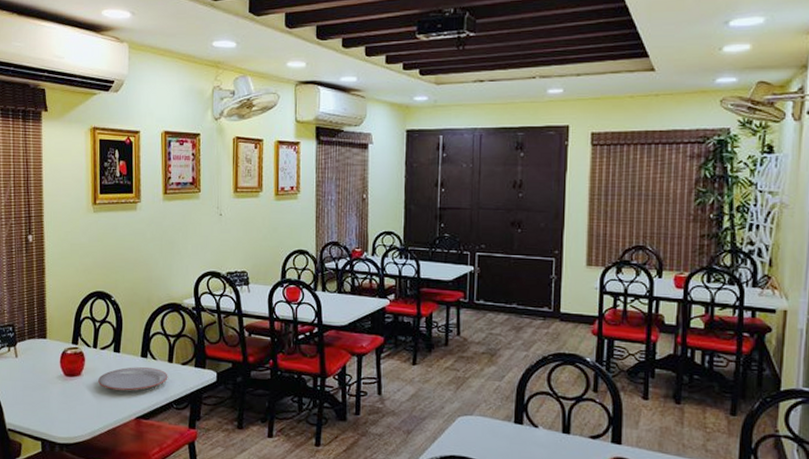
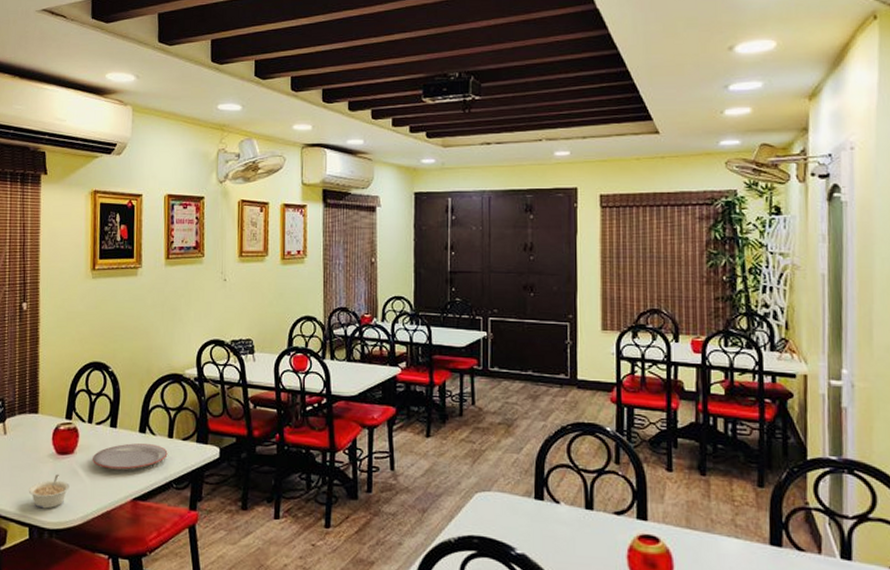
legume: none [39,394,77,425] -> present [28,474,70,509]

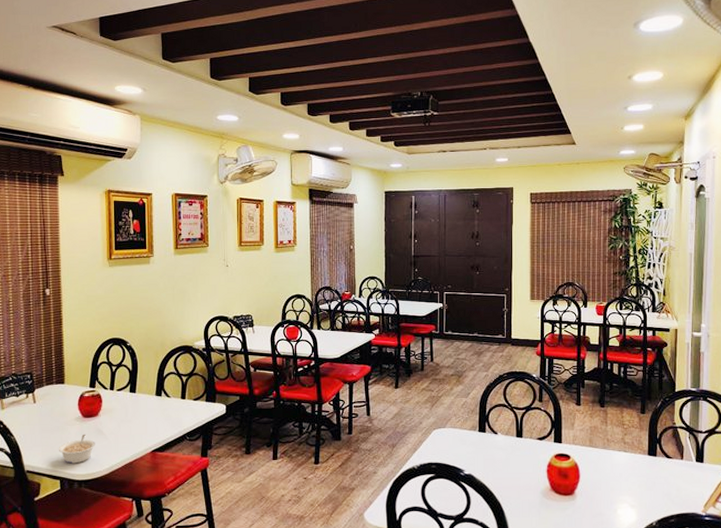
plate: present [93,443,168,471] -> none [115,405,181,428]

